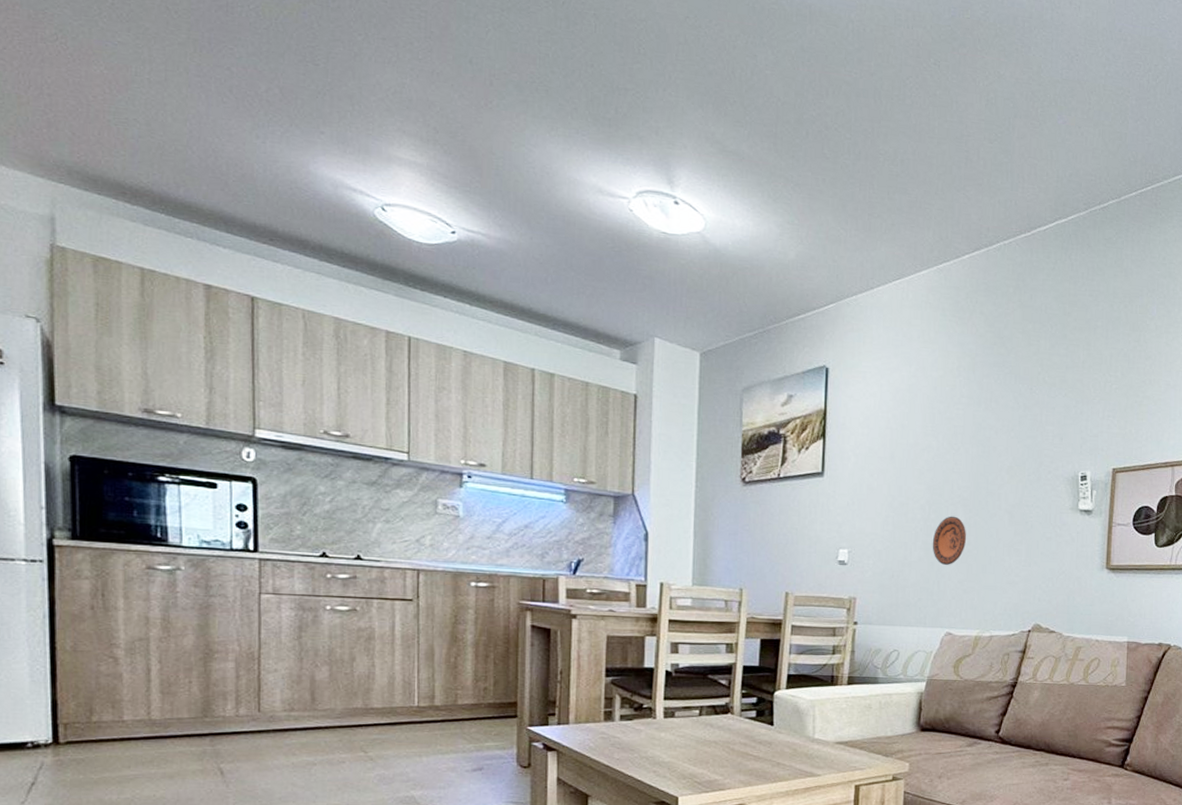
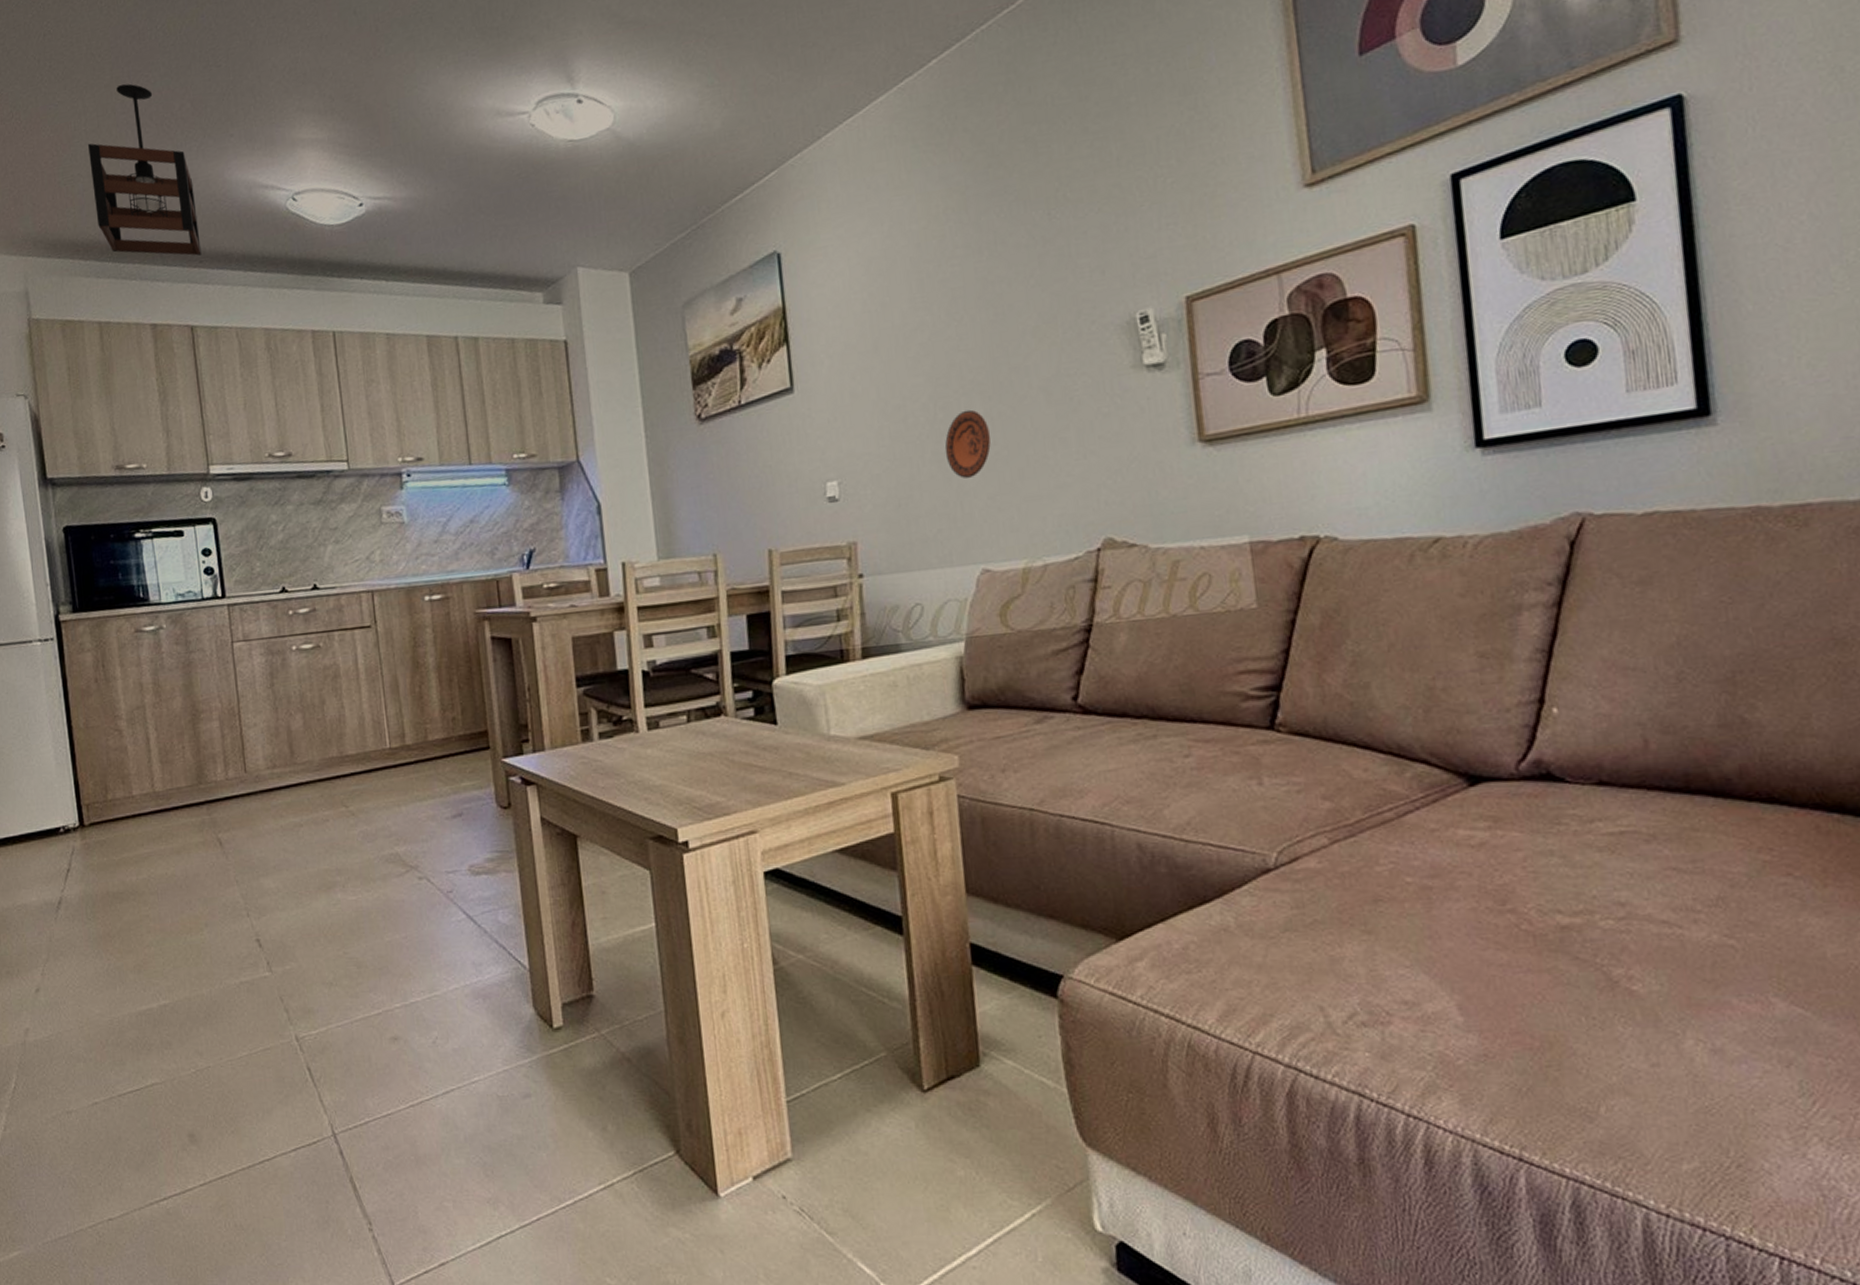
pendant light: none [150,48,273,234] -> present [88,83,202,256]

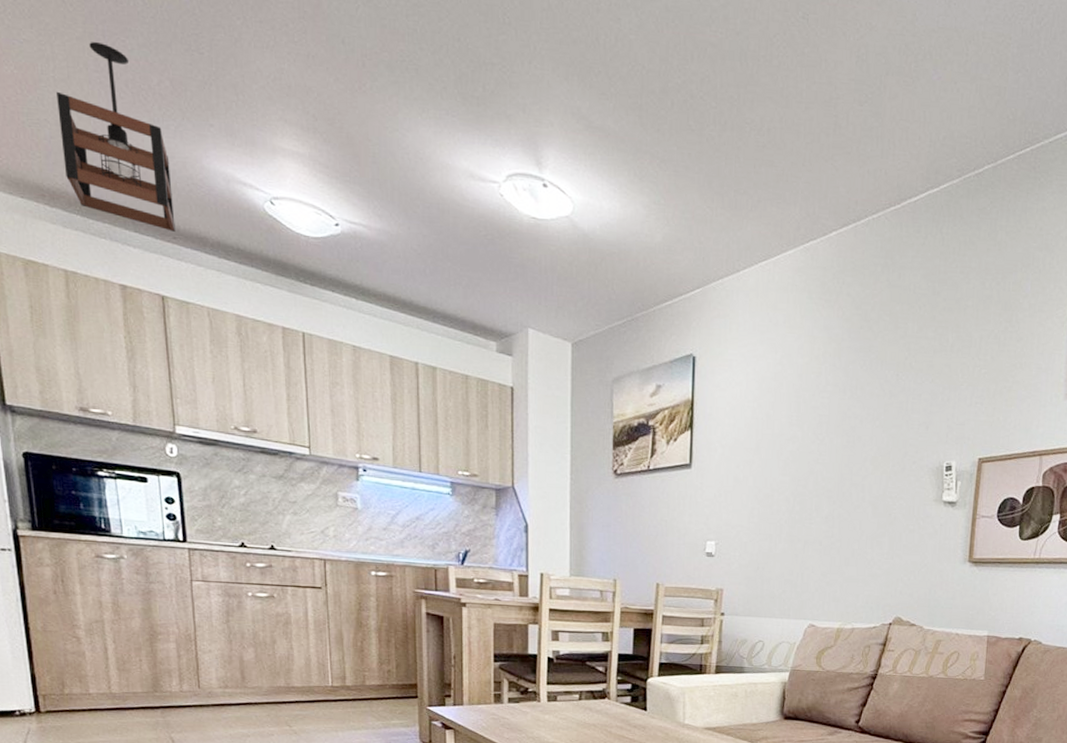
decorative plate: present [944,409,991,478] -> none [796,508,831,557]

